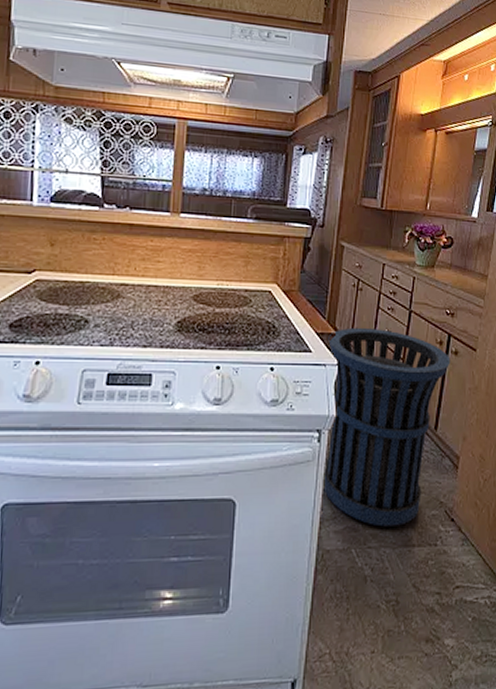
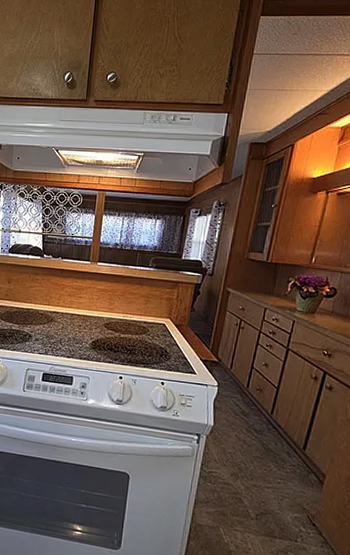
trash can: present [322,327,451,527] -> none [198,358,324,520]

